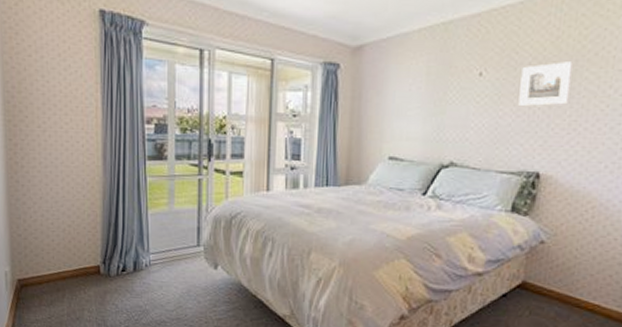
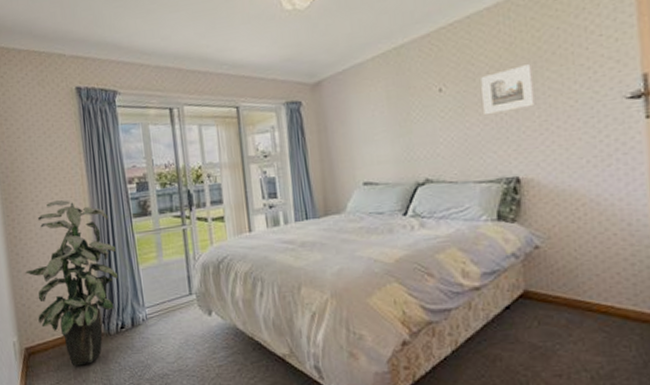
indoor plant: none [24,130,125,303] -> present [25,200,119,366]

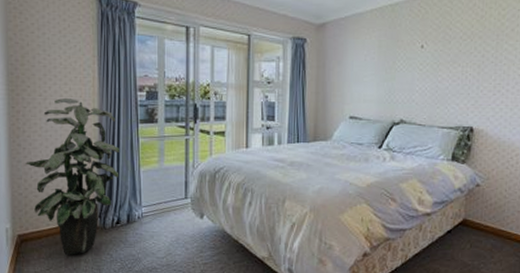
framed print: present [481,64,536,116] -> none [453,36,495,73]

